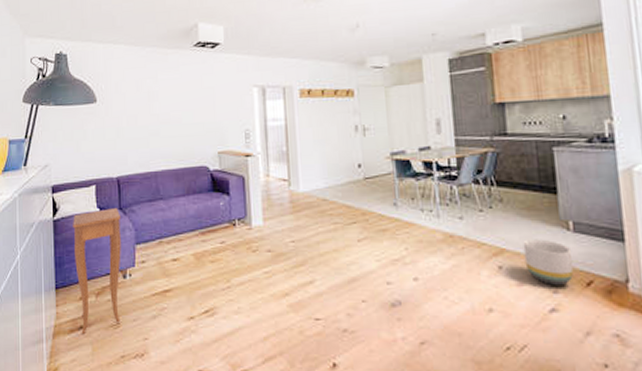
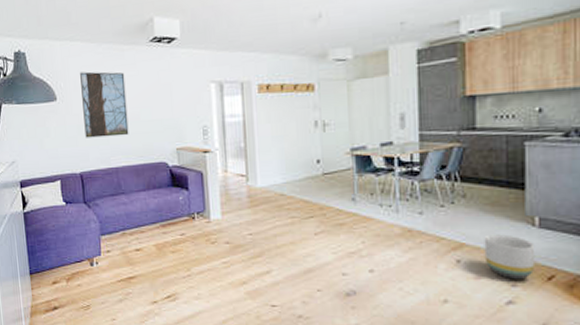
side table: present [73,208,121,335] -> none [41,202,90,315]
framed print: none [122,74,170,141] -> present [80,71,129,138]

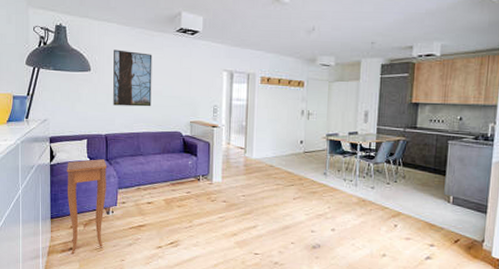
side table: none [41,202,90,315] -> present [67,159,108,255]
planter: present [484,234,536,279] -> none [414,207,449,241]

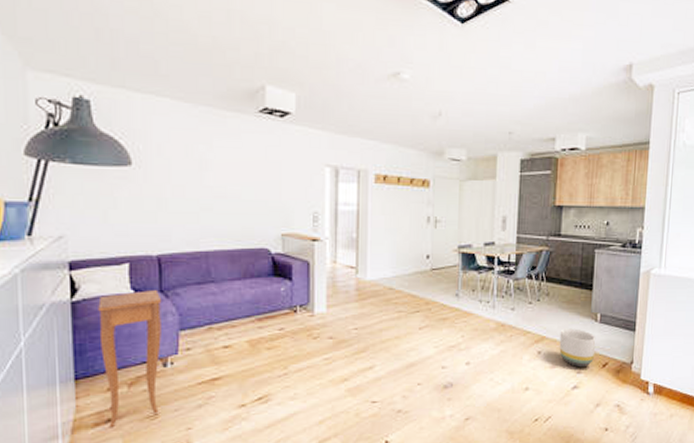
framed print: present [113,49,152,107] -> none [167,135,226,215]
planter: none [414,207,449,241] -> present [559,328,596,367]

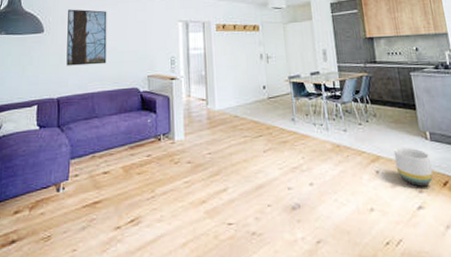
side table: present [98,290,162,428] -> none [12,126,59,249]
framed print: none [167,135,226,215] -> present [66,9,107,66]

